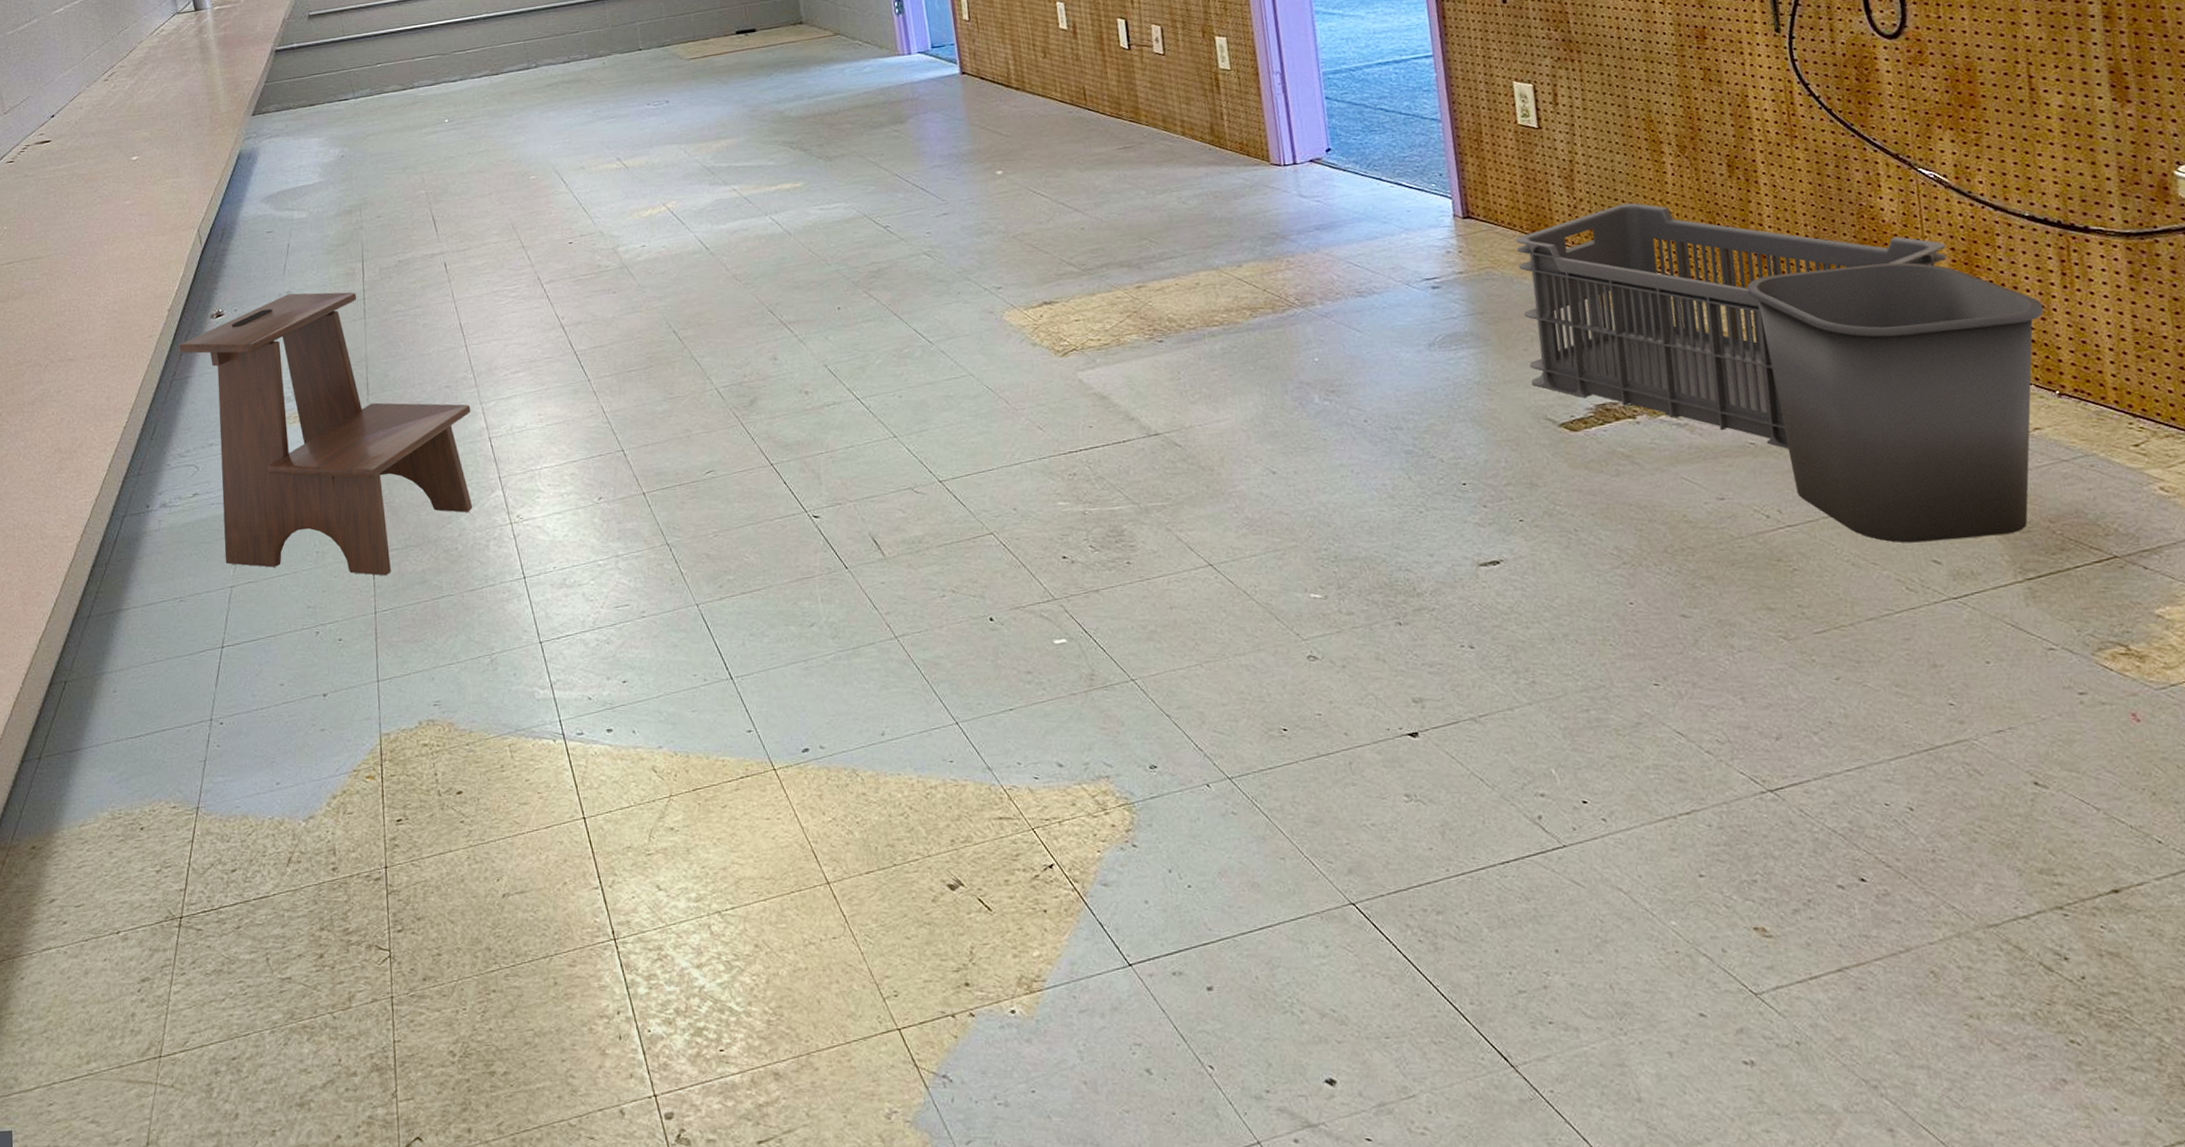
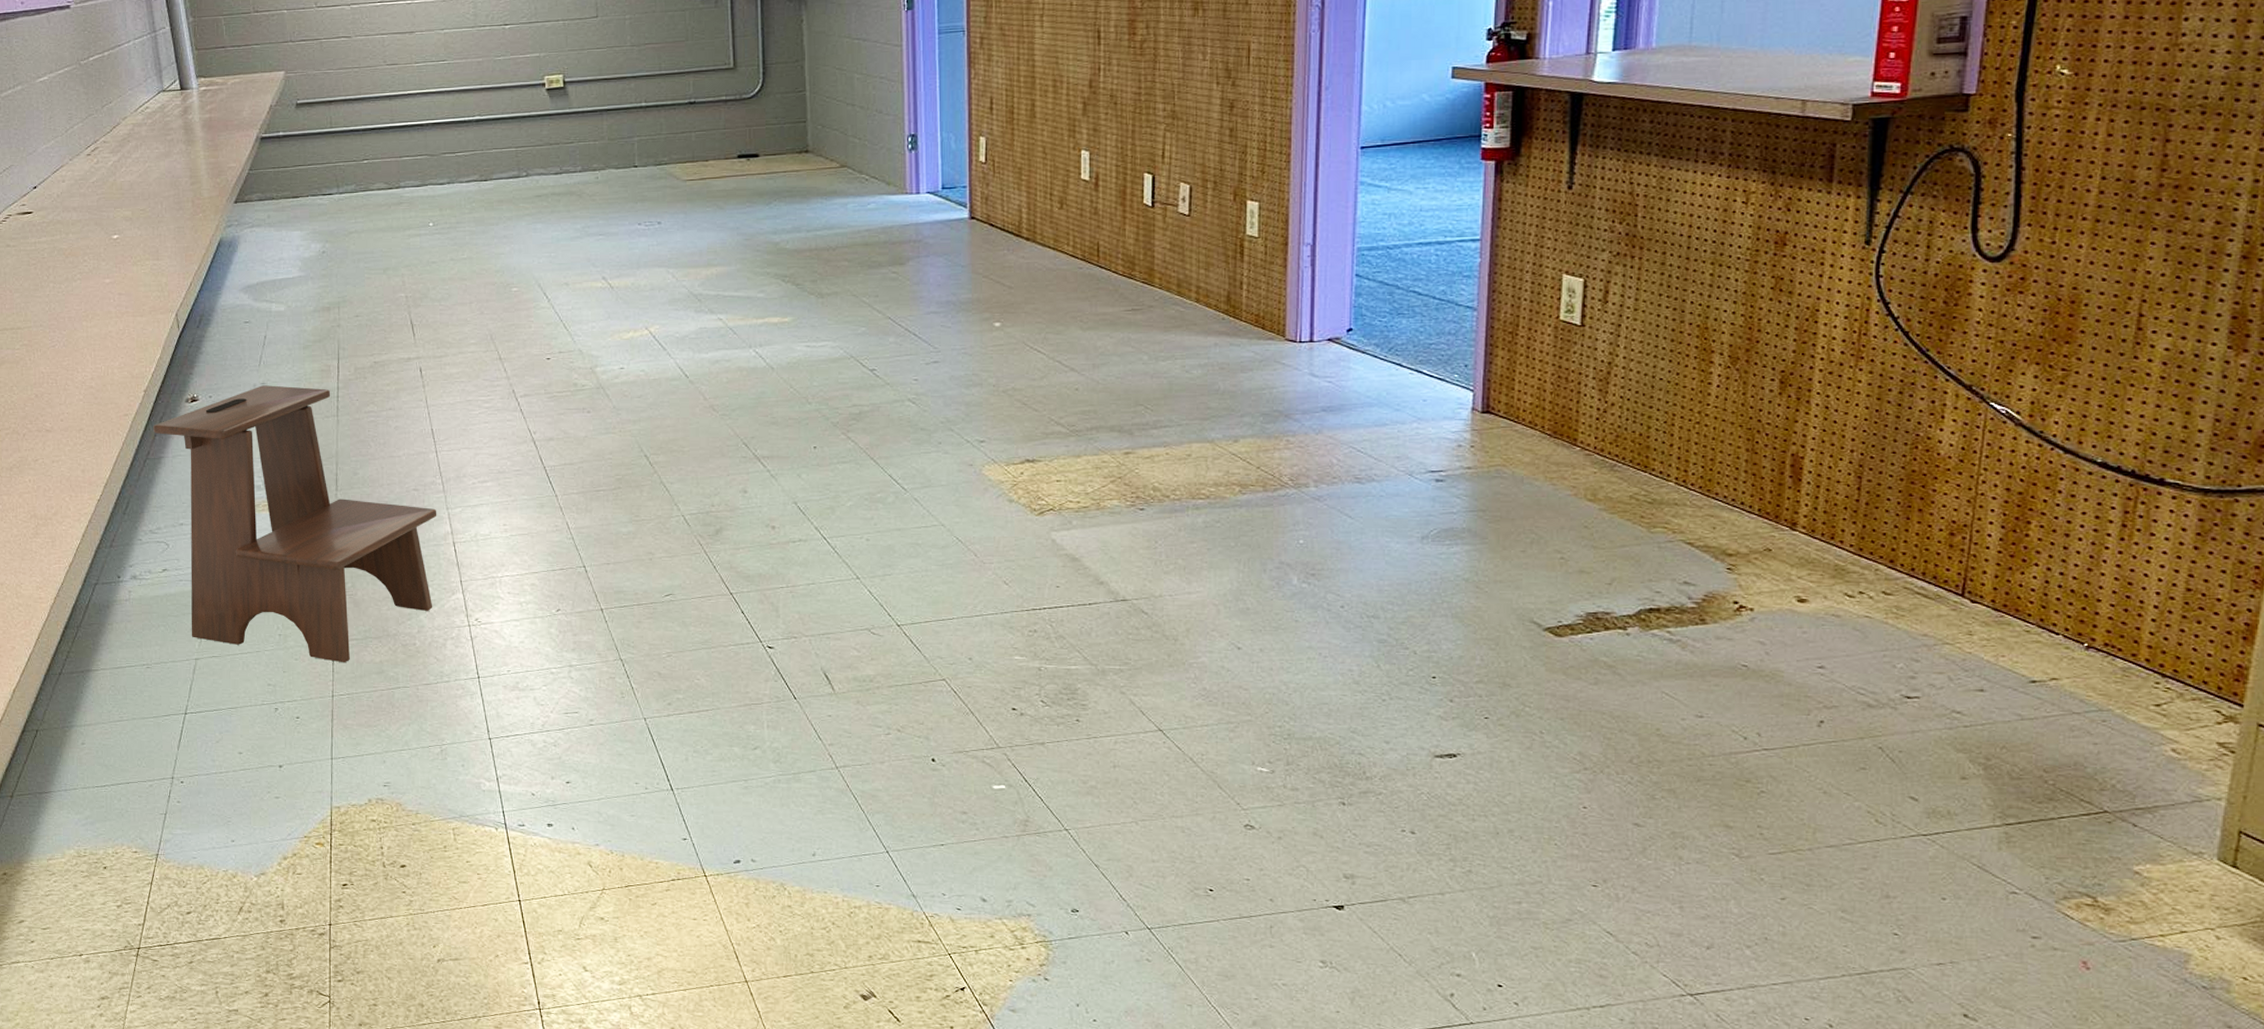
plastic crate: present [1515,203,1947,449] -> none [1523,412,2001,675]
waste bin: present [1747,262,2044,543] -> none [1773,498,2093,779]

